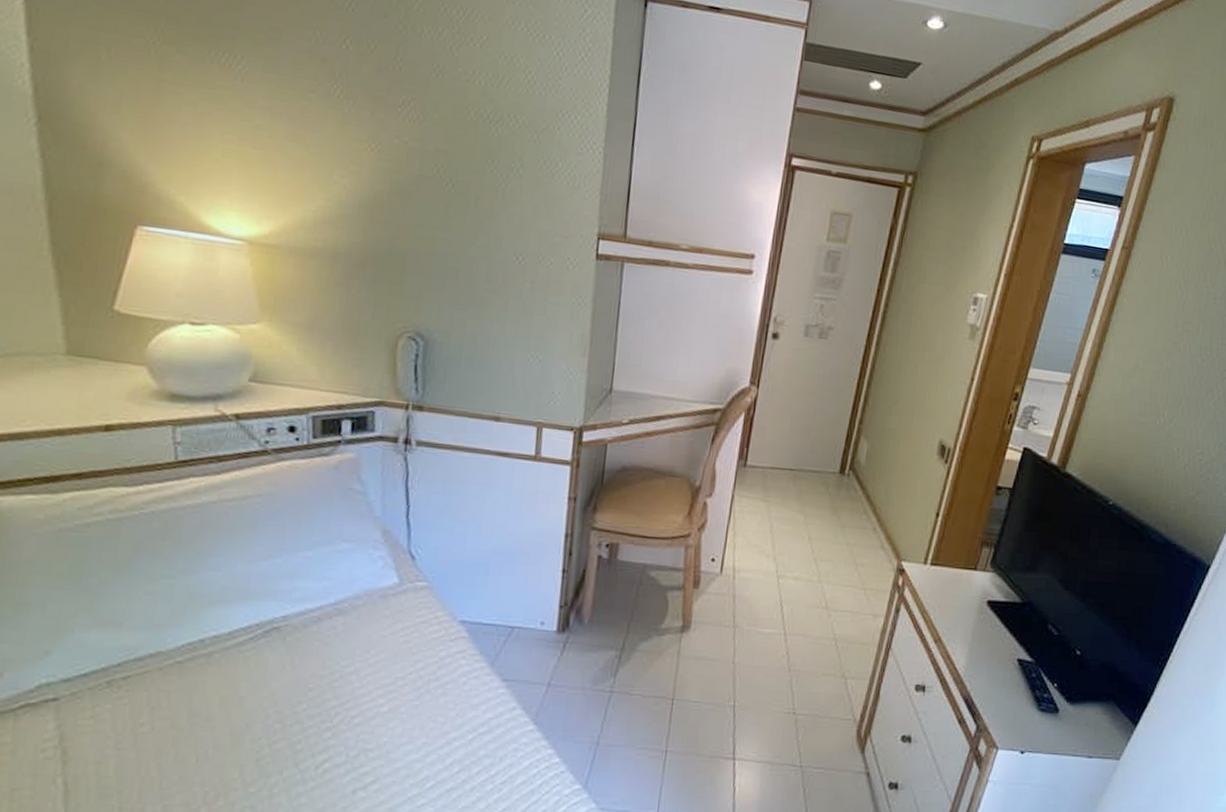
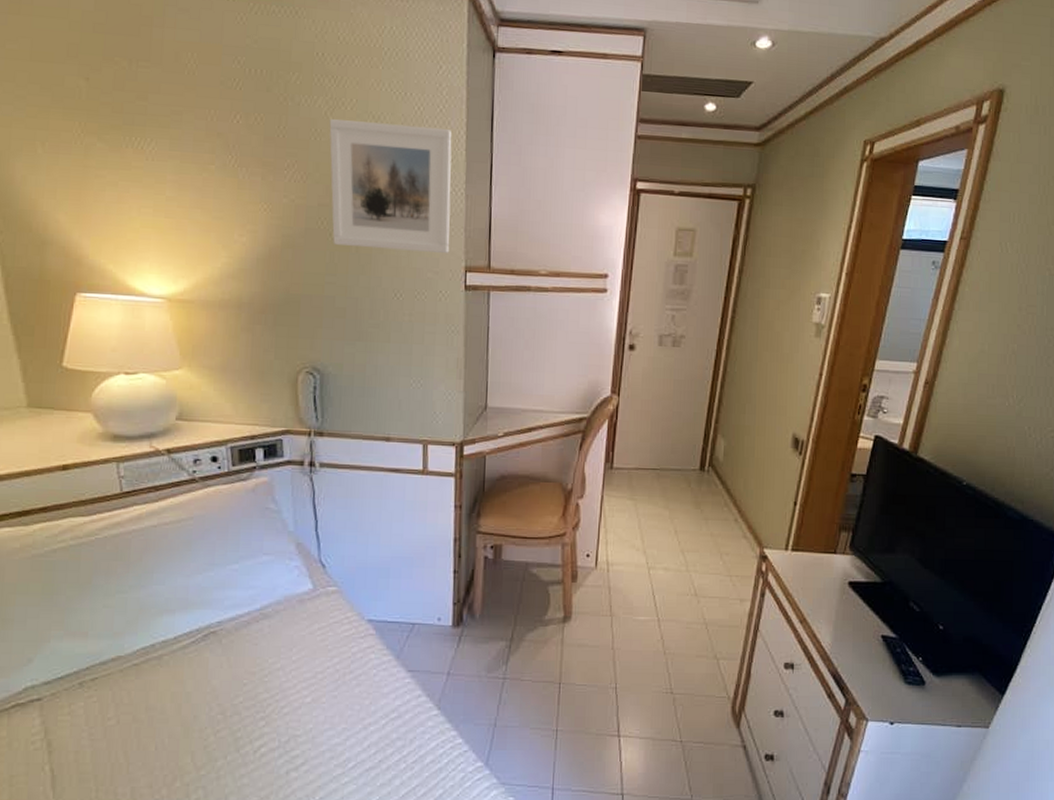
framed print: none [449,55,594,217] -> present [329,119,452,253]

